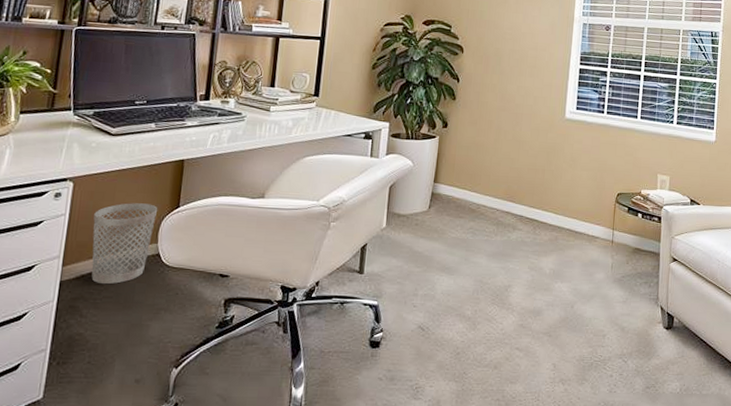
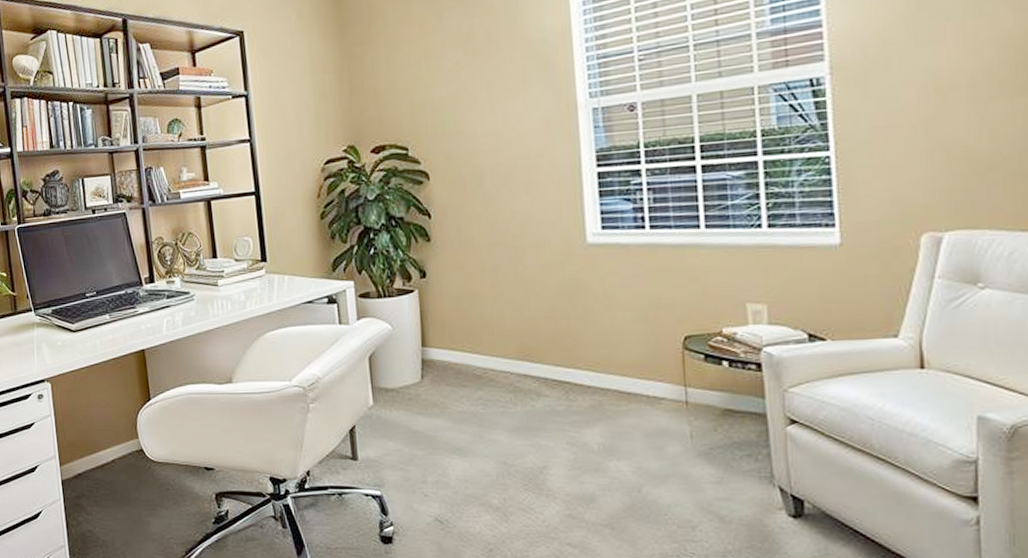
wastebasket: present [91,203,158,285] -> none [75,398,133,482]

